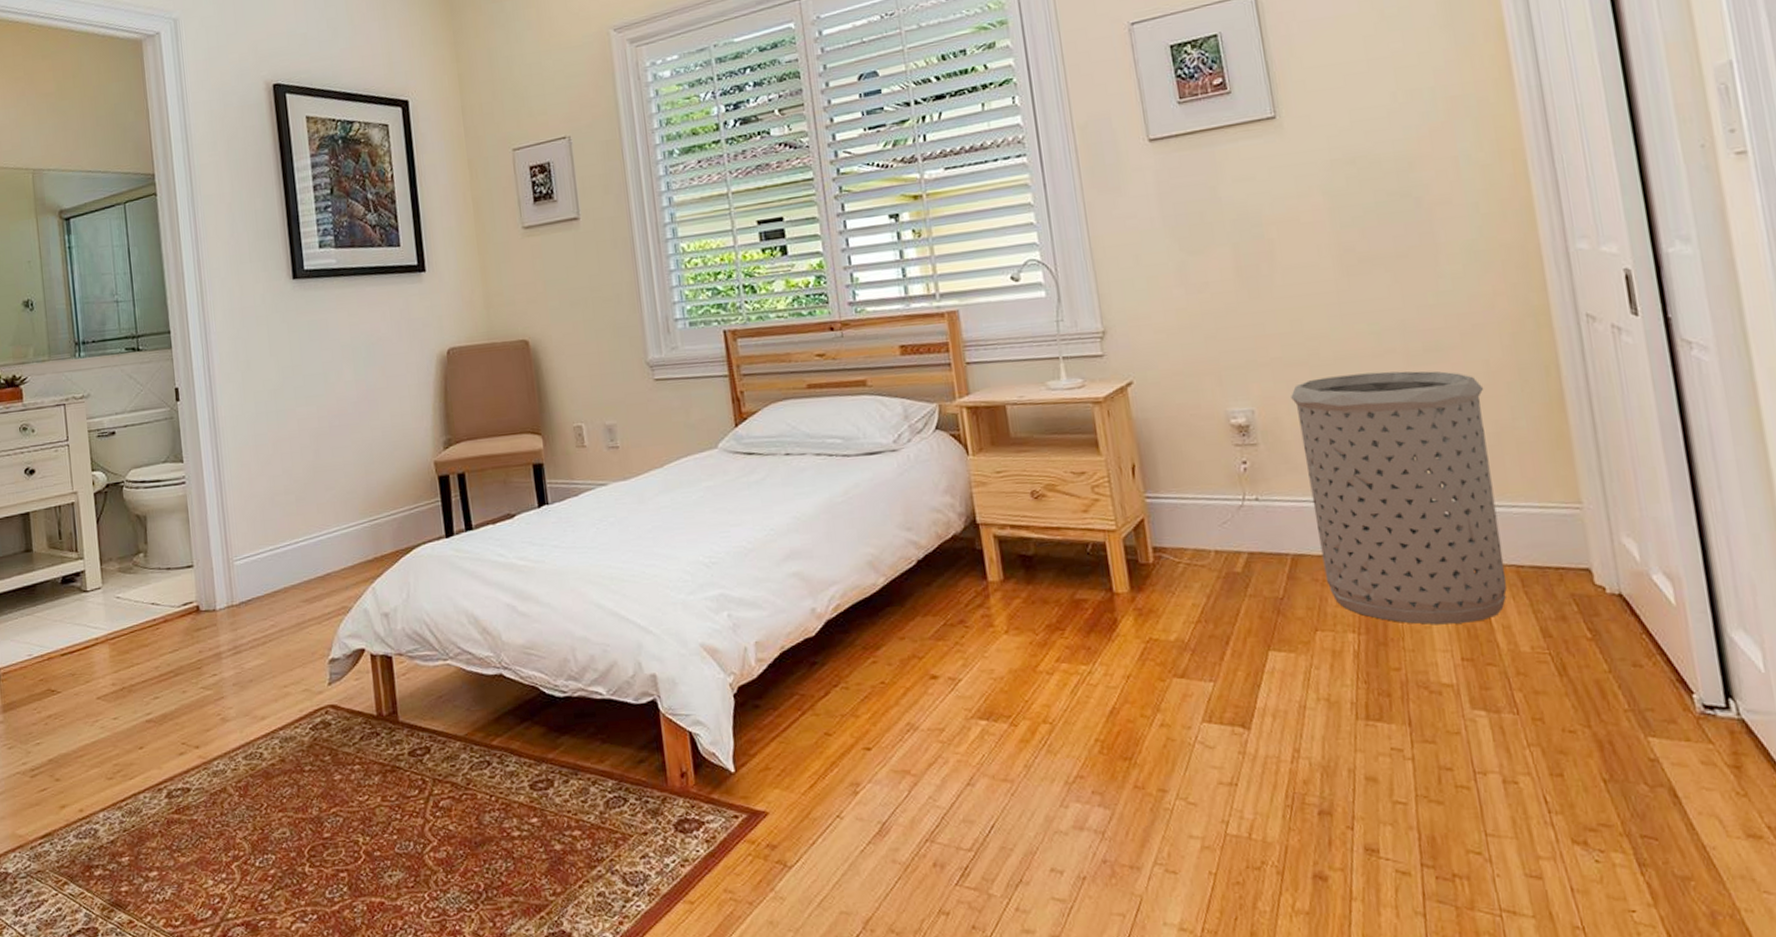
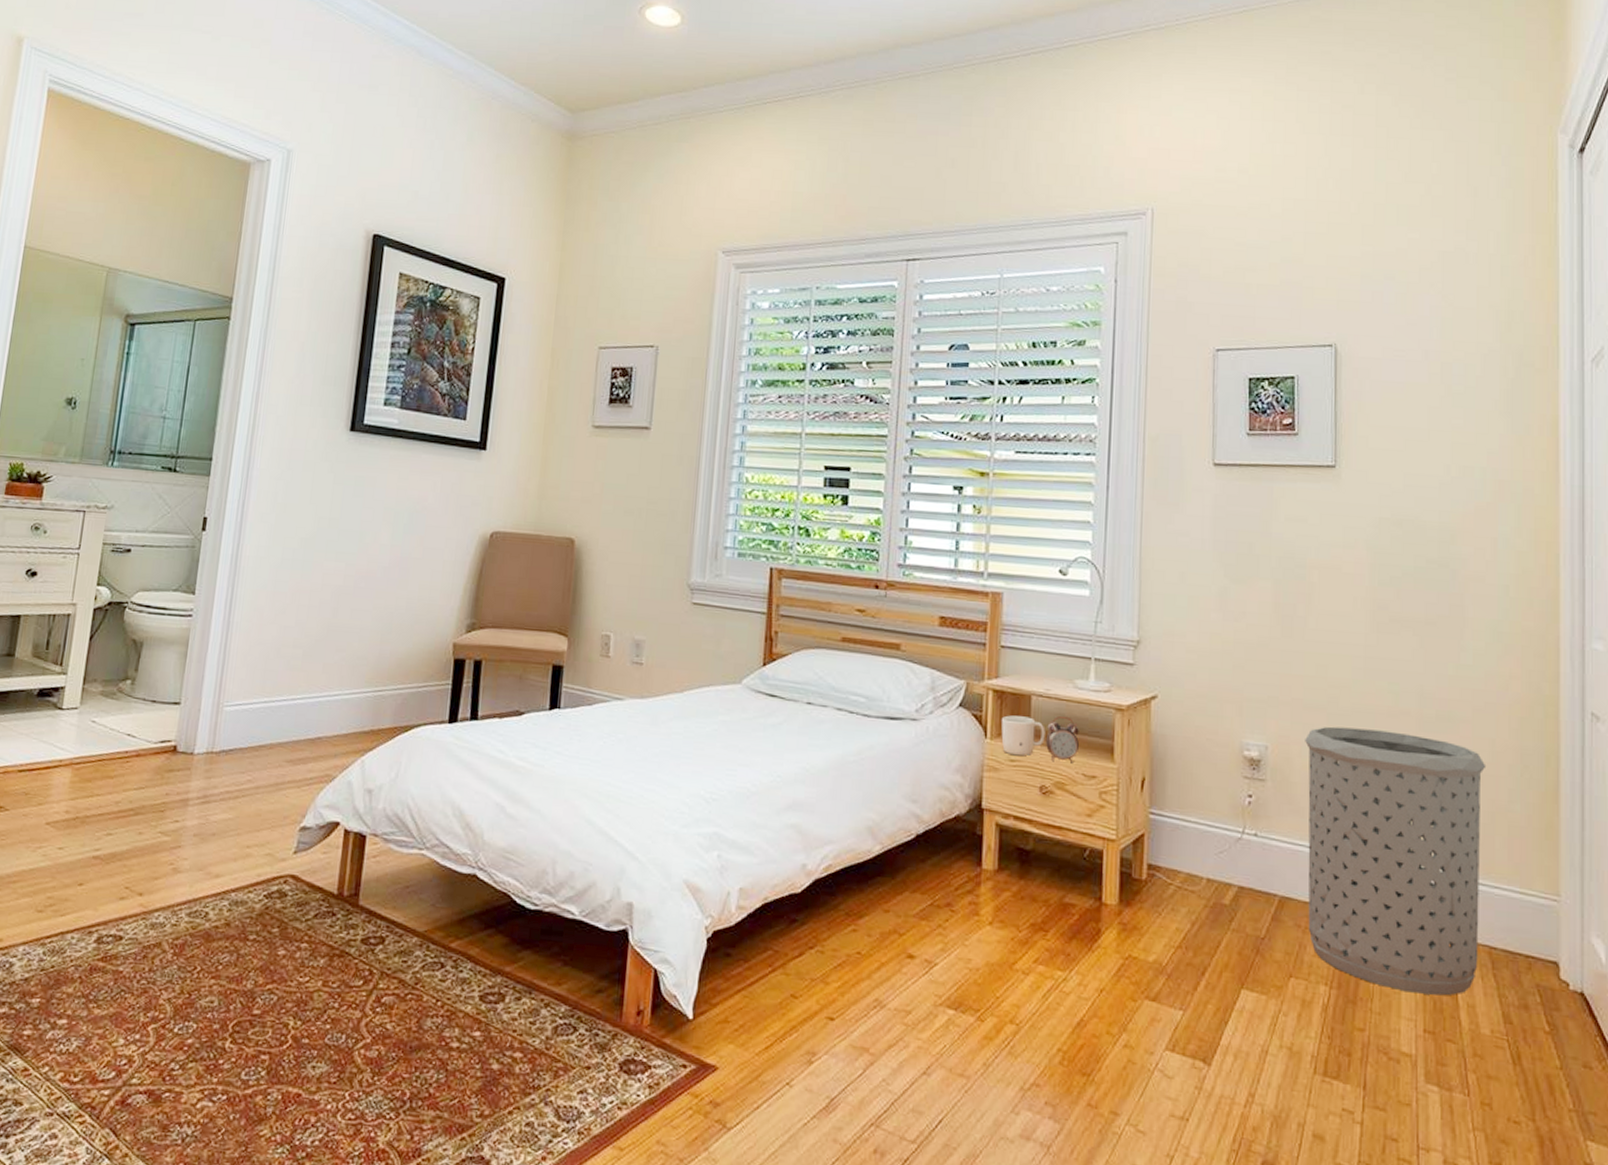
mug: none [979,426,1028,467] -> present [1001,715,1046,756]
alarm clock: none [1027,419,1063,465] -> present [1045,716,1079,764]

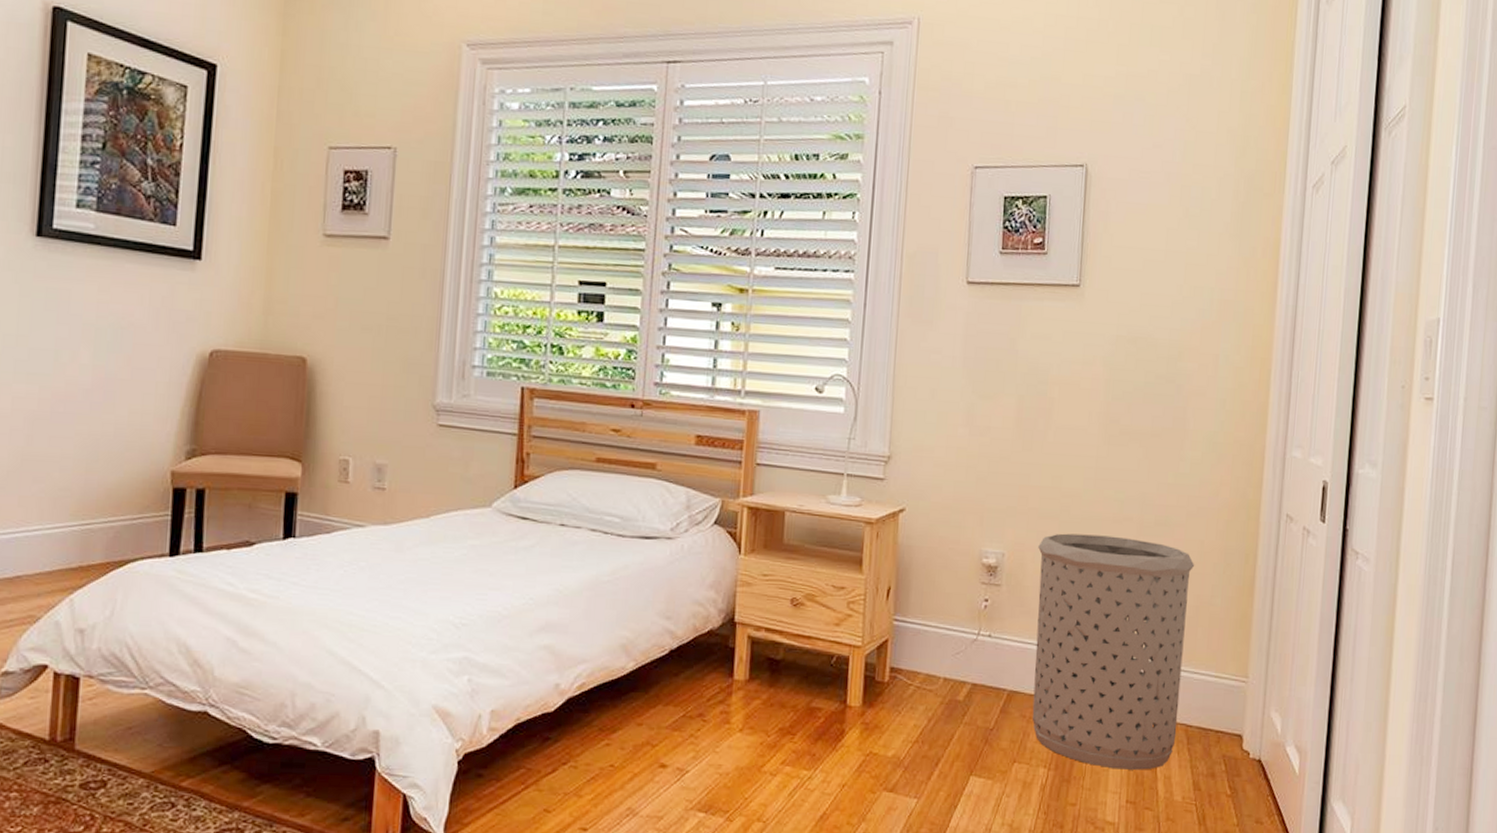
mug: present [1001,715,1046,756] -> none [754,531,798,571]
alarm clock: present [1045,716,1079,764] -> none [797,531,830,576]

